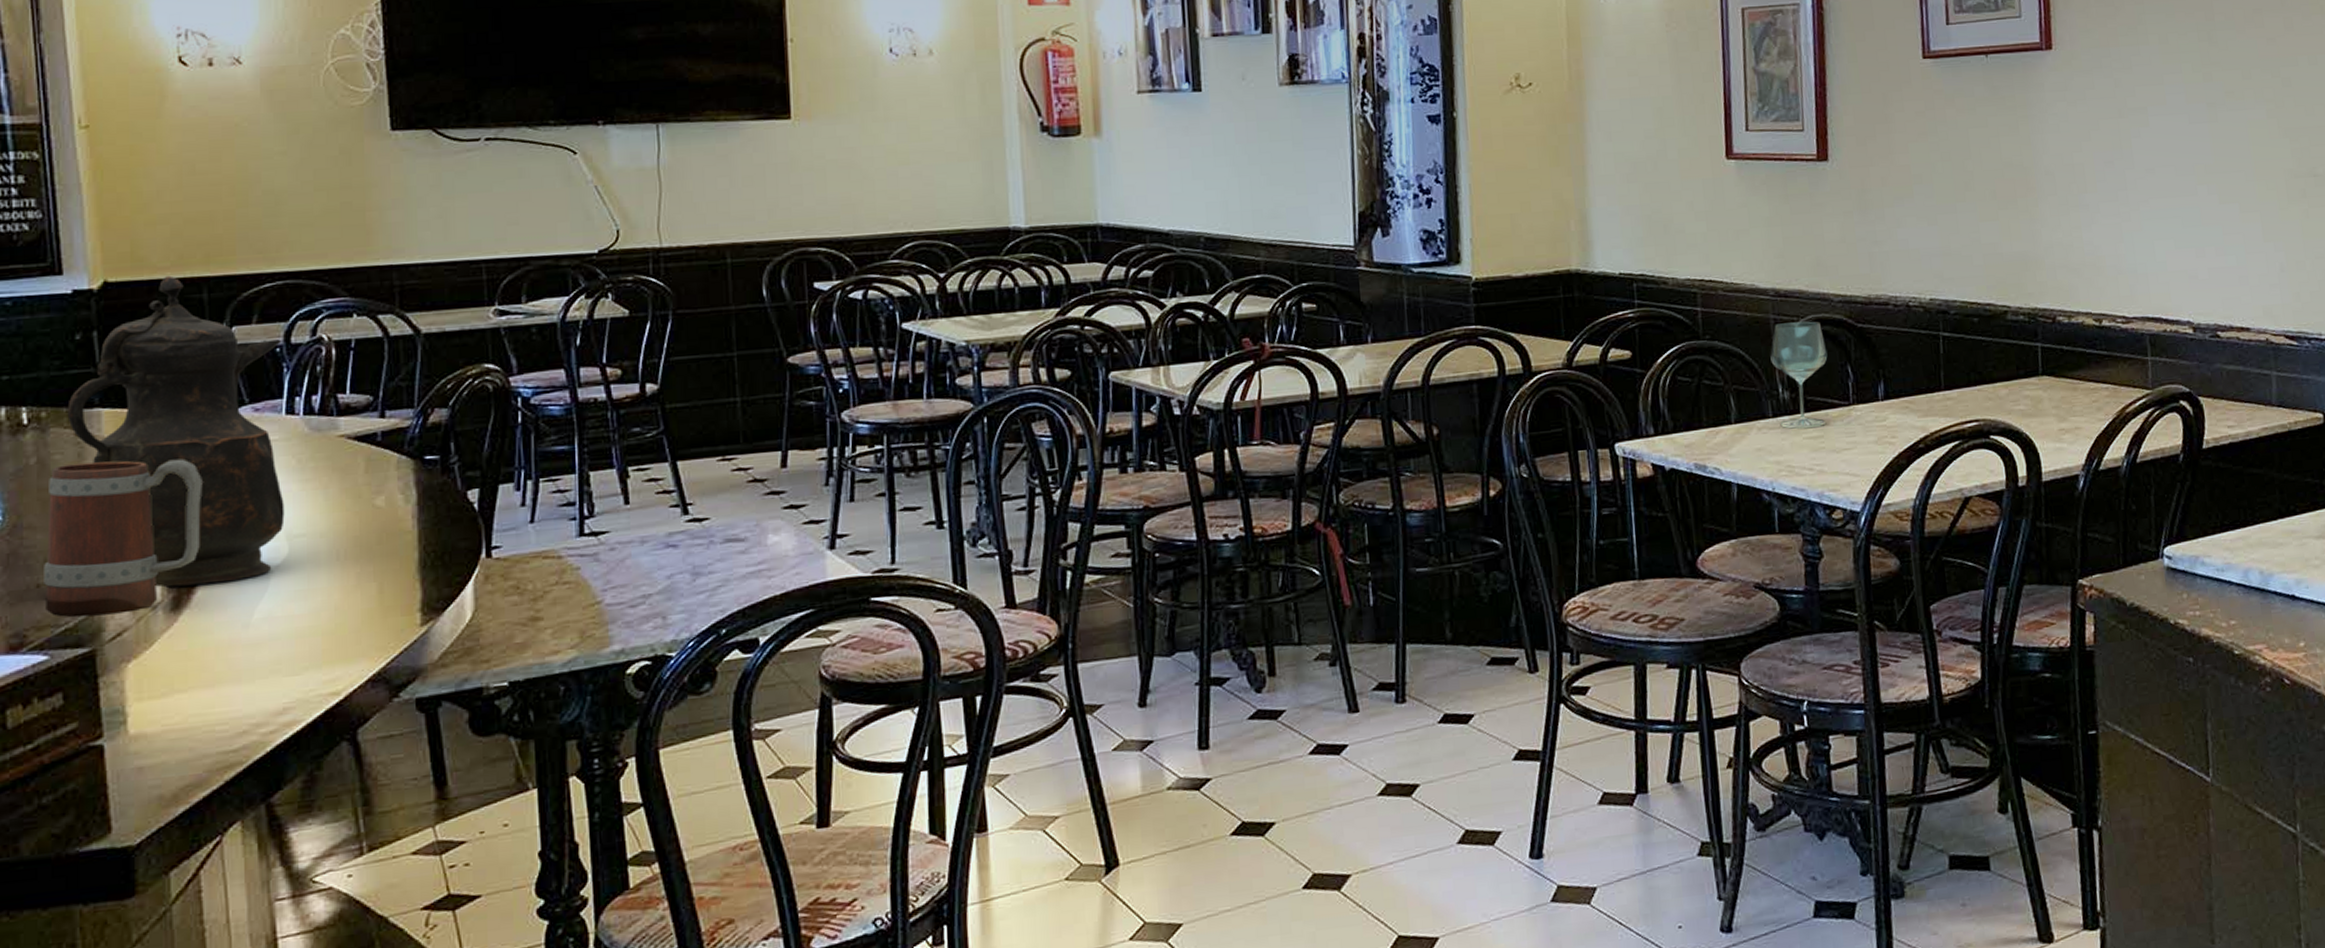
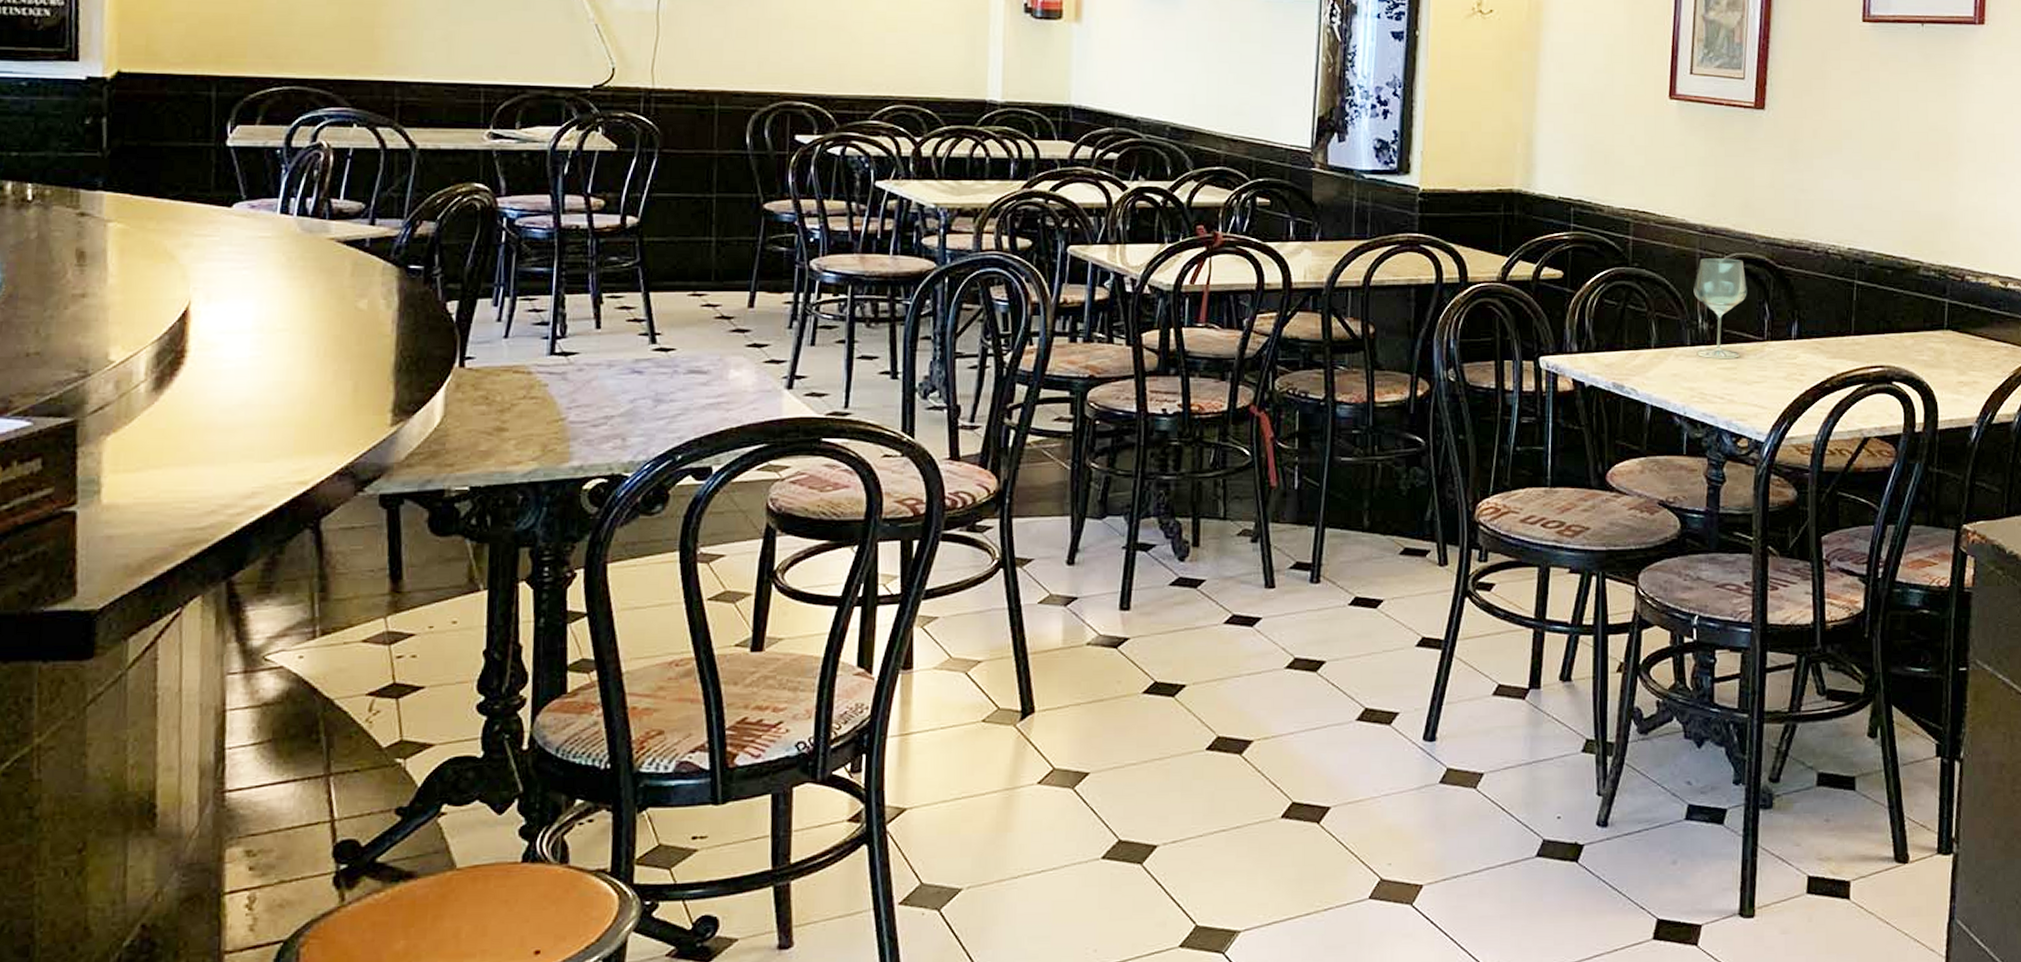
beer mug: present [44,458,203,618] -> none [33,242,195,388]
coffeepot: present [67,275,285,587] -> none [70,71,283,368]

